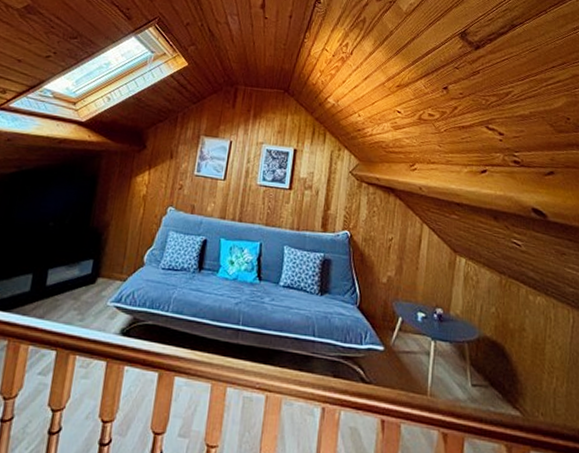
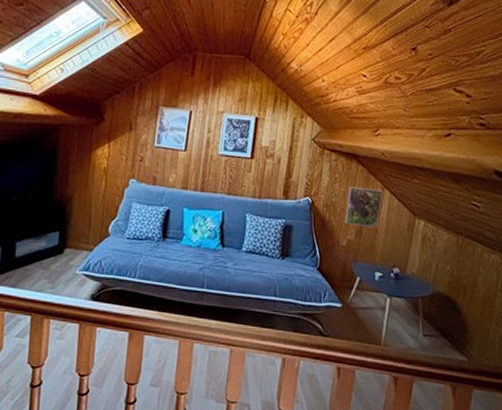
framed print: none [384,221,422,265] -> present [344,187,384,228]

